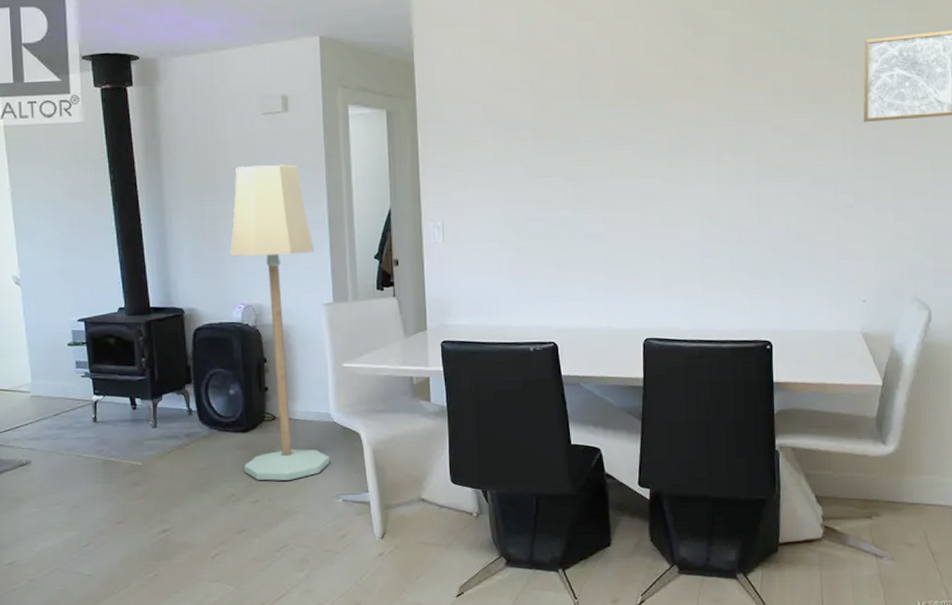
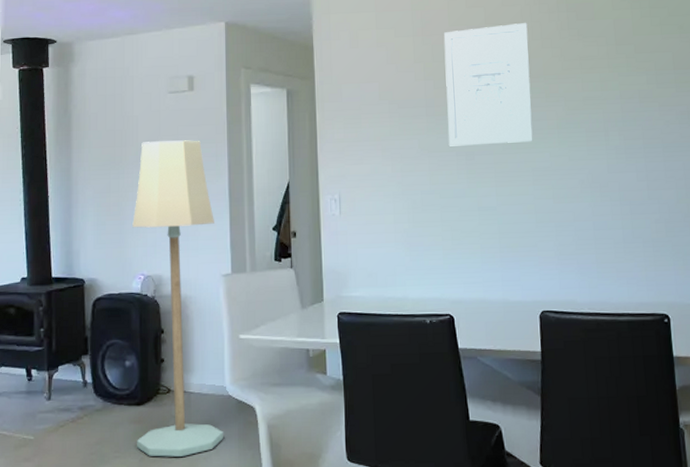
wall art: none [552,37,643,171] -> present [443,22,533,146]

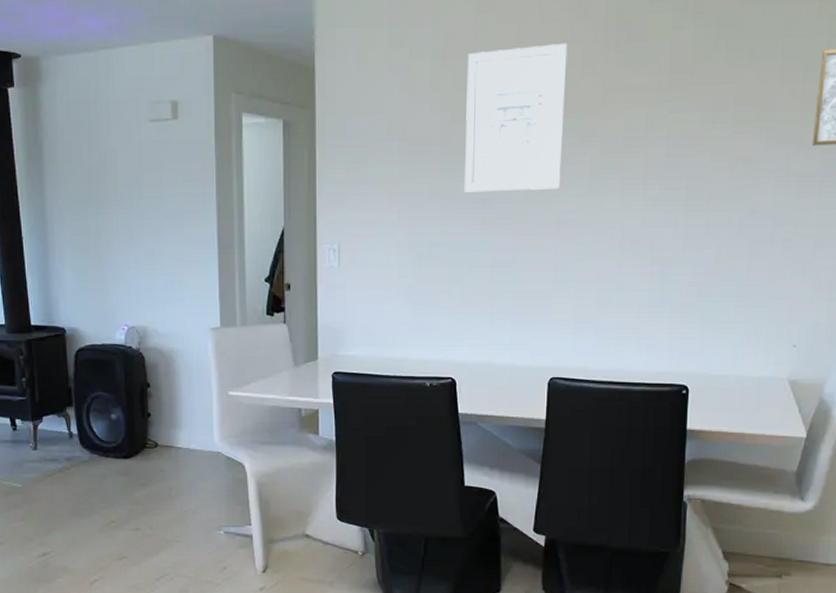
floor lamp: present [132,140,223,457] -> none [114,177,212,509]

